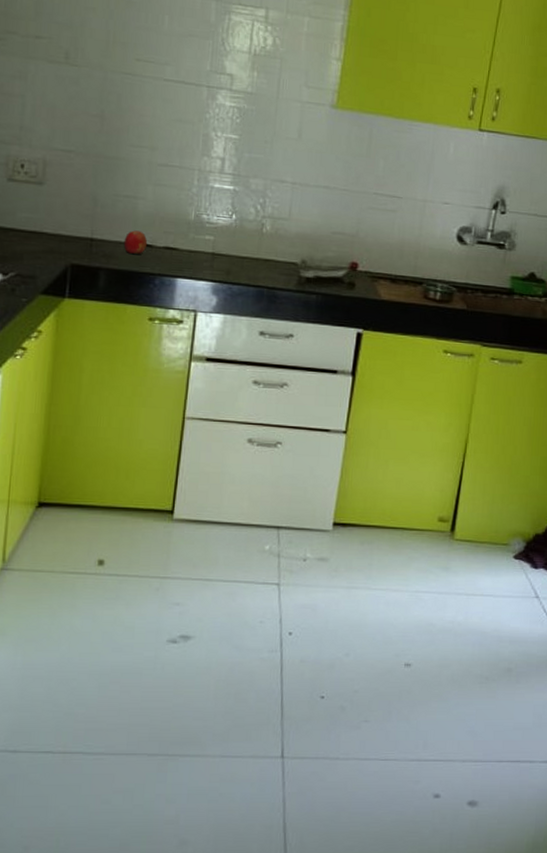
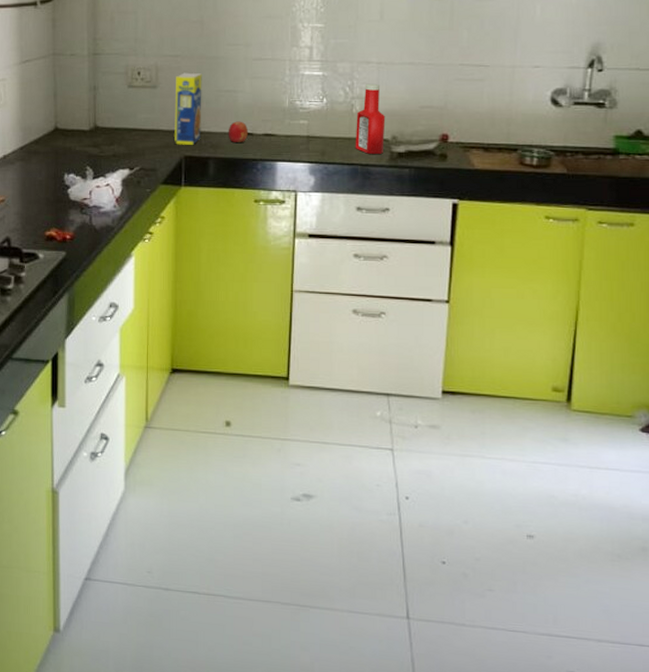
legume: none [60,171,99,253] -> present [175,72,202,145]
ketchup bottle: none [262,203,296,278] -> present [355,83,386,154]

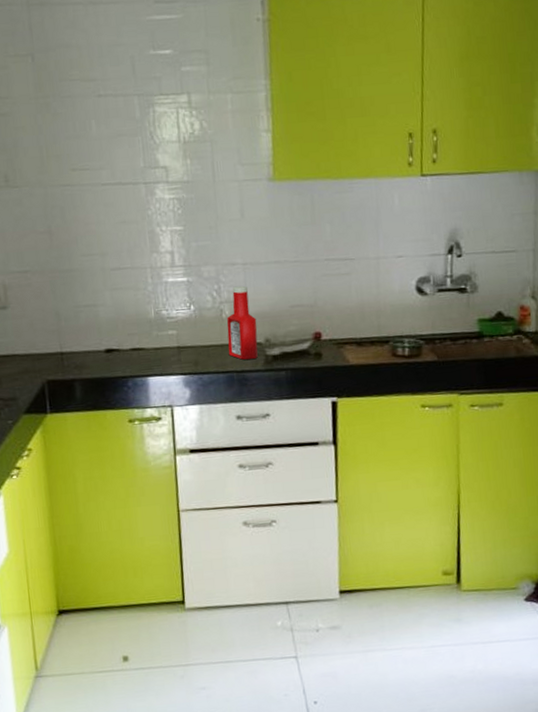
legume: present [175,72,202,145] -> none [27,289,63,369]
fruit: present [228,121,249,142] -> none [92,337,115,361]

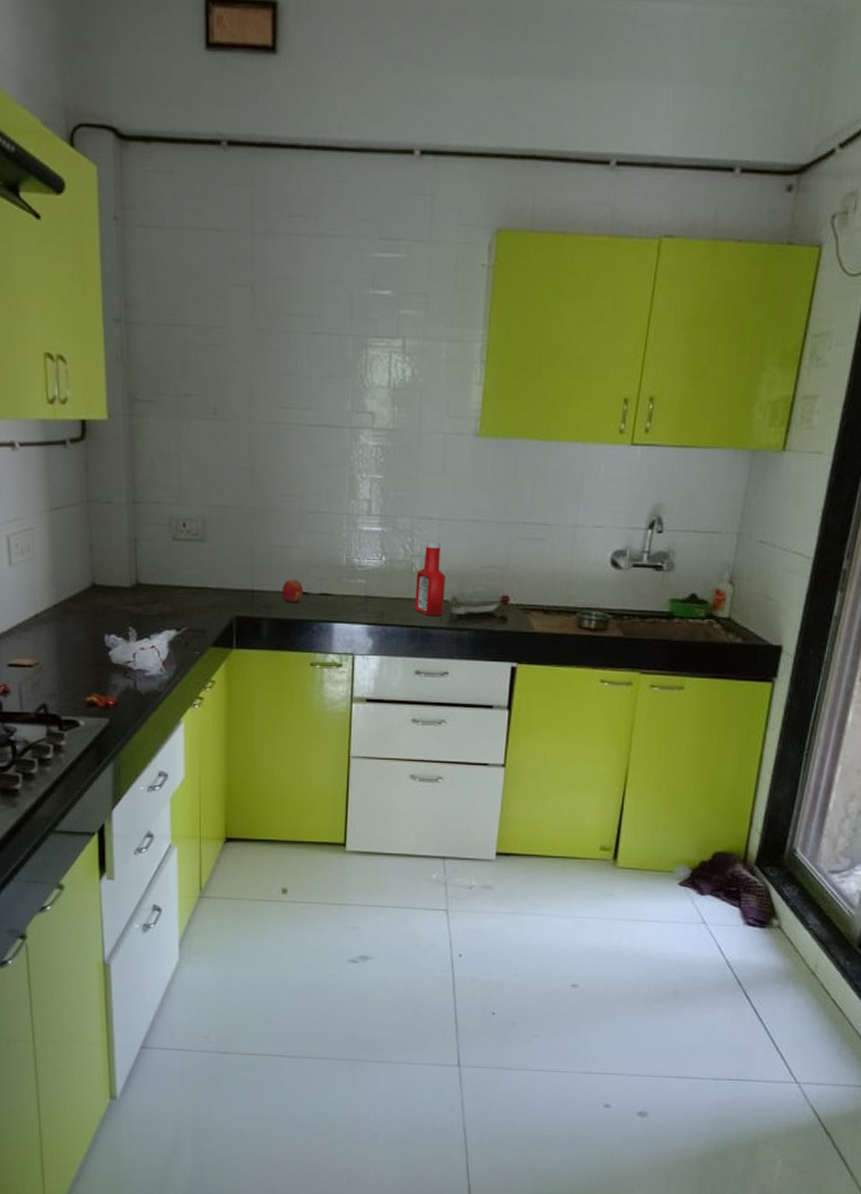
fruit: none [92,337,115,361] -> present [282,579,304,602]

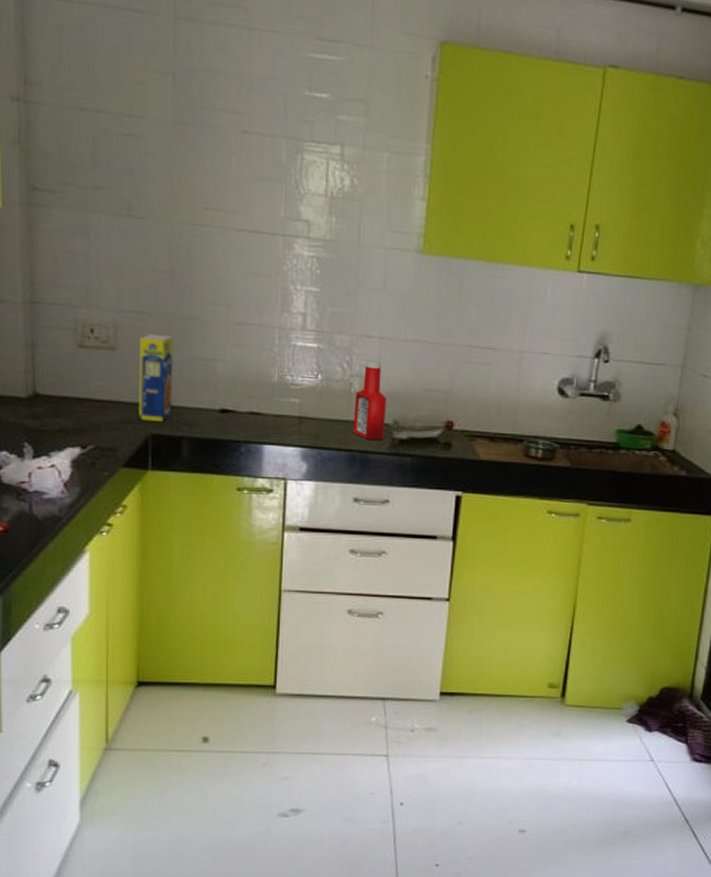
legume: none [224,525,254,604] -> present [139,333,173,421]
fruit: present [282,579,304,602] -> none [205,395,230,421]

